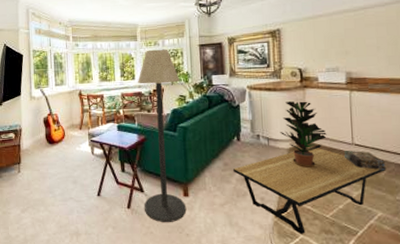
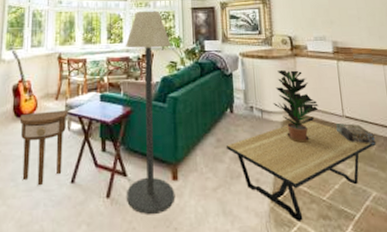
side table: none [51,137,92,197] -> present [19,109,69,186]

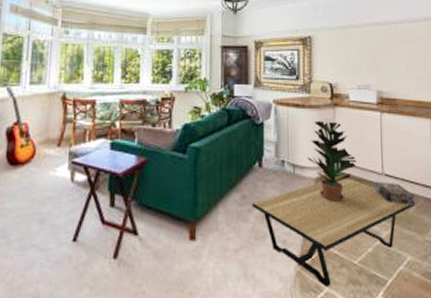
side table: present [19,109,69,186] -> none [13,158,73,244]
floor lamp: present [125,11,175,214] -> none [137,47,195,277]

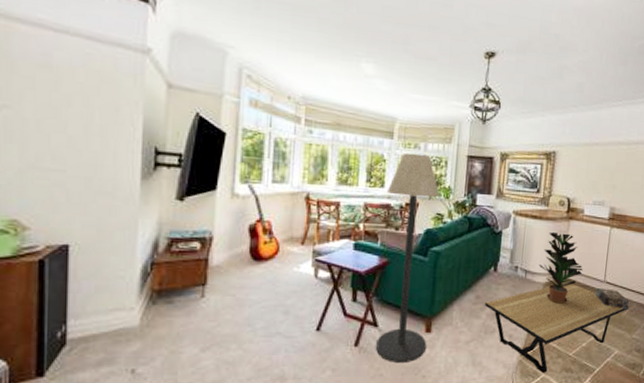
floor lamp: none [137,47,195,277] -> present [376,152,440,362]

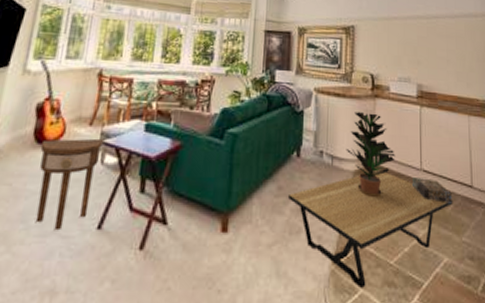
side table: none [257,256,317,332] -> present [35,138,105,231]
floor lamp: present [376,152,440,362] -> none [164,27,237,272]

